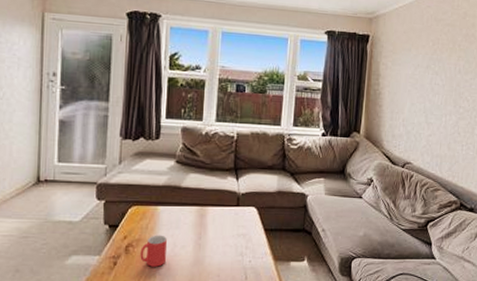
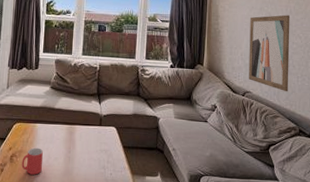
wall art: none [409,74,459,163] -> present [248,15,290,92]

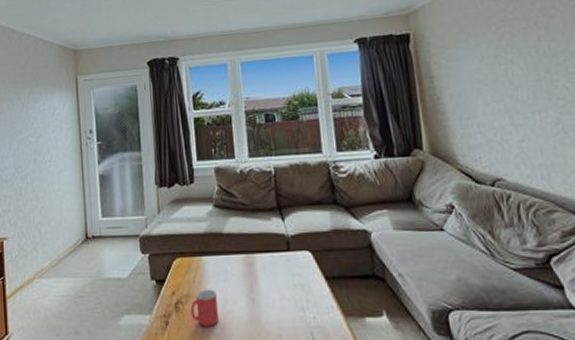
wall art: present [248,15,290,92] -> none [482,58,565,173]

